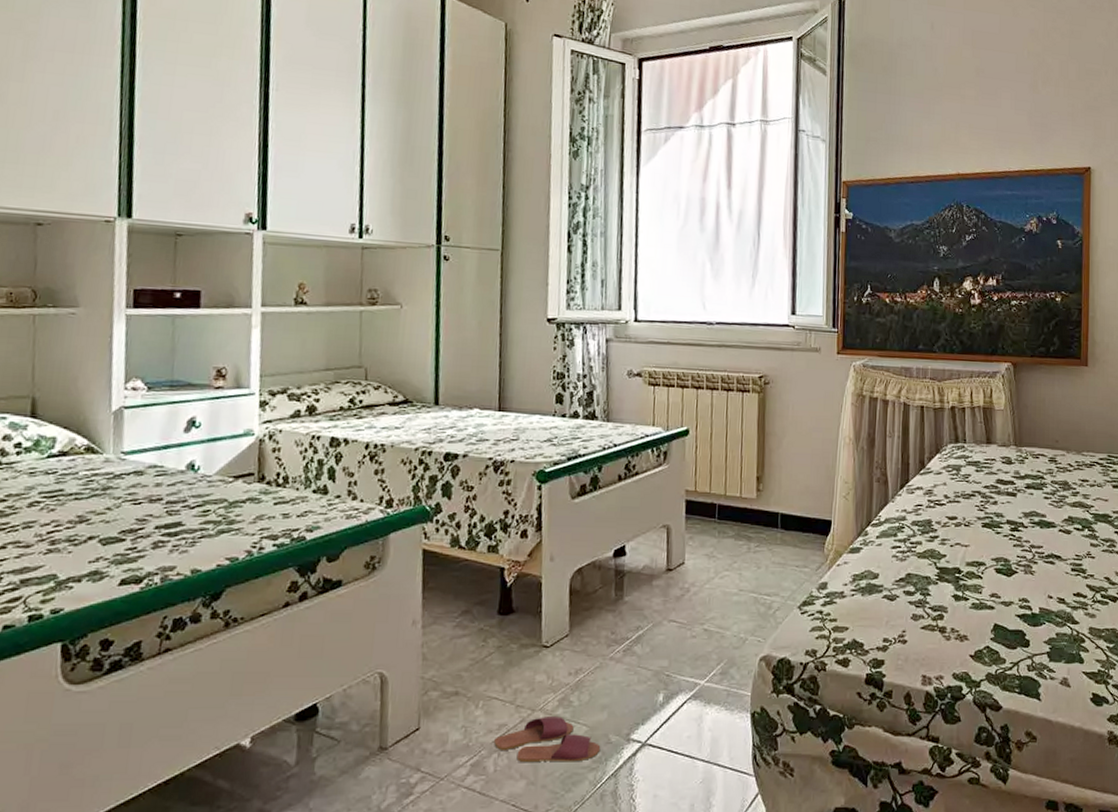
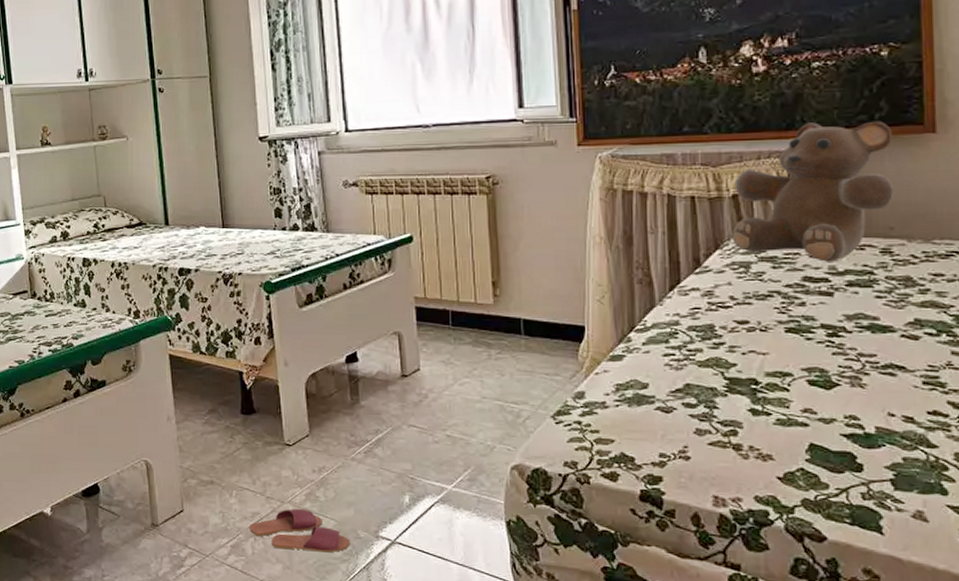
teddy bear: none [949,350,1060,468] -> present [732,121,895,262]

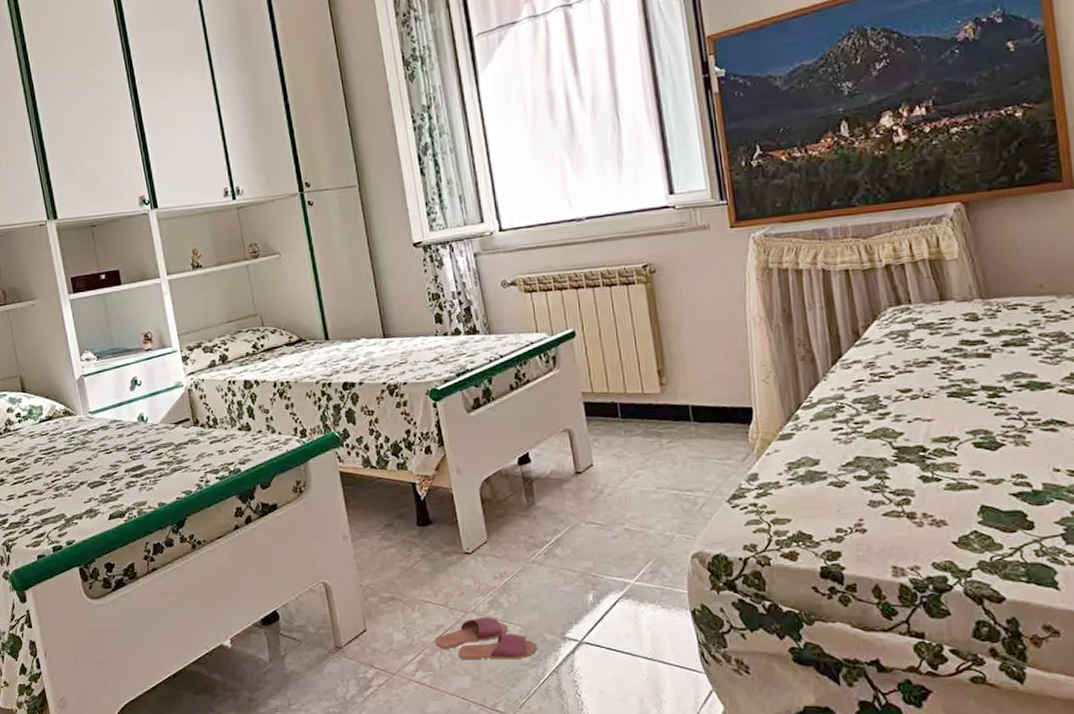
teddy bear: present [732,121,895,262] -> none [886,181,1041,324]

